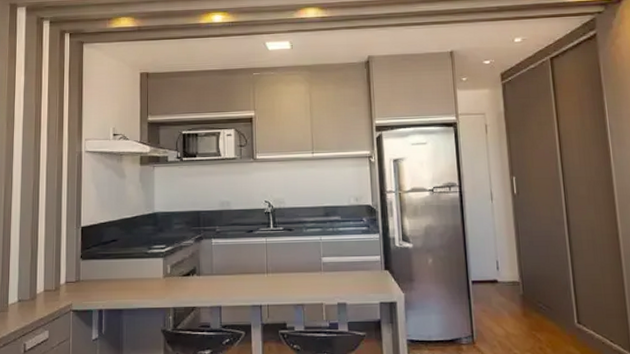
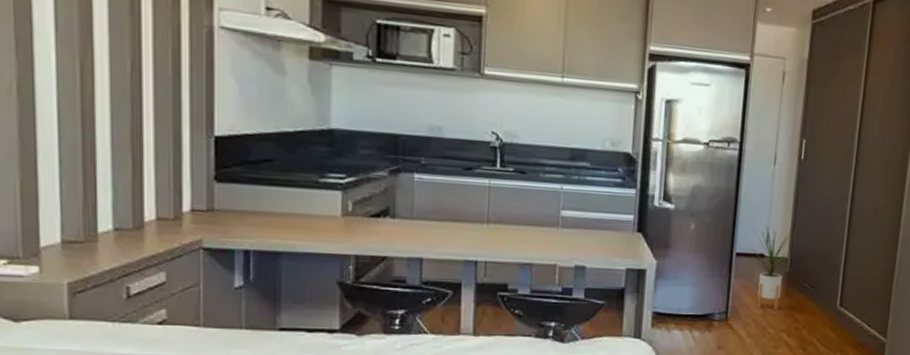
house plant: none [483,254,523,332] -> present [748,225,795,311]

